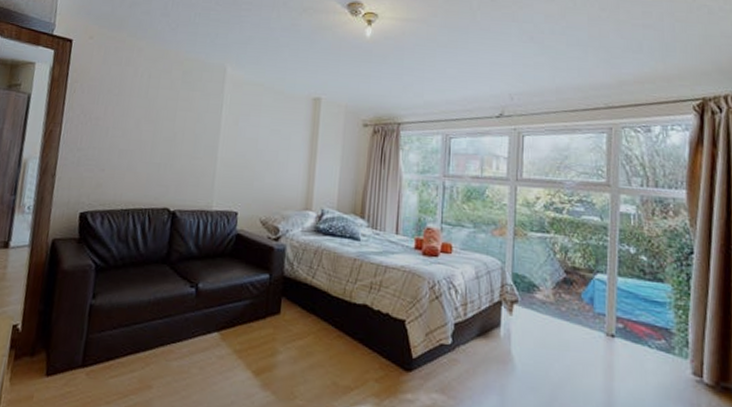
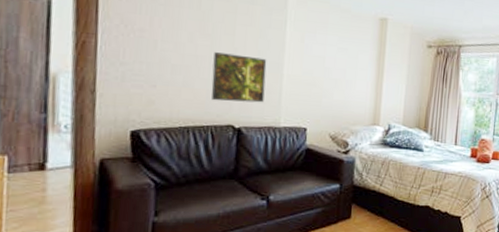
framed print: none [151,137,203,186] -> present [211,52,267,103]

